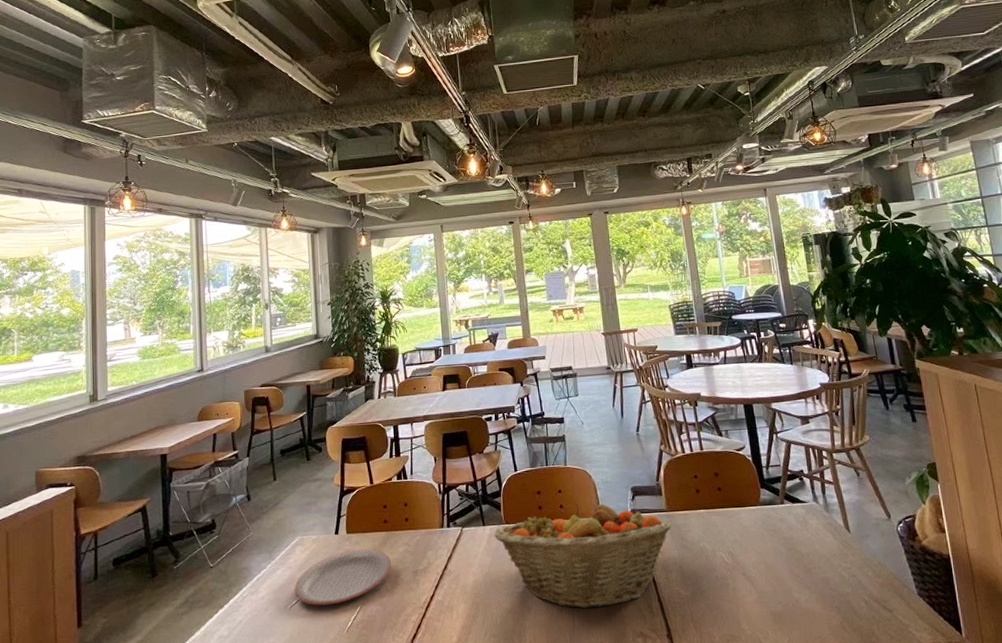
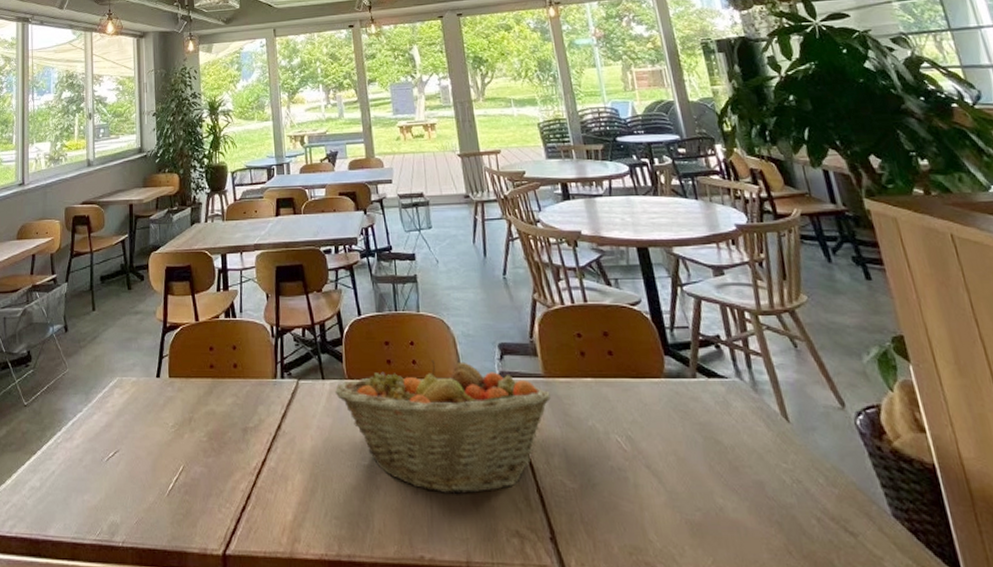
plate: present [294,548,392,606] -> none [112,397,218,462]

